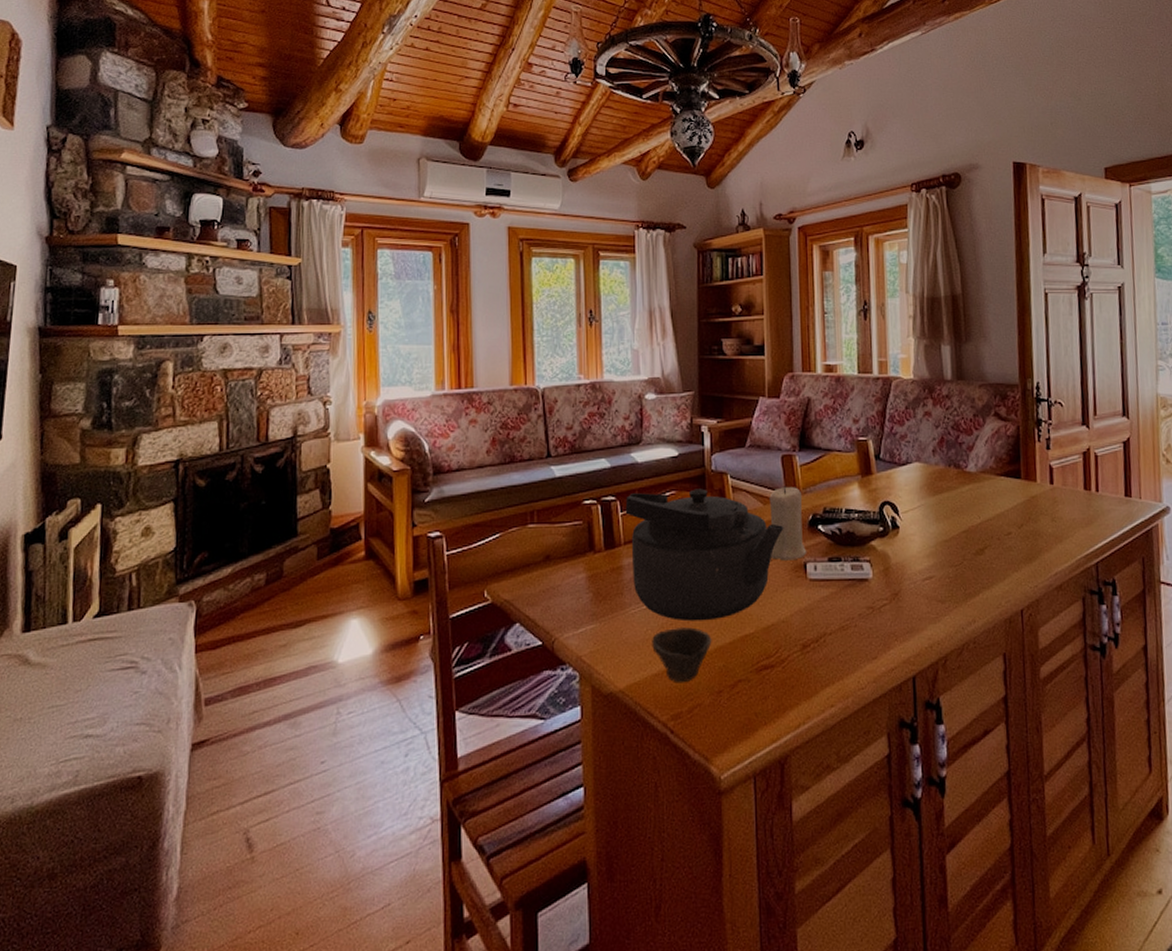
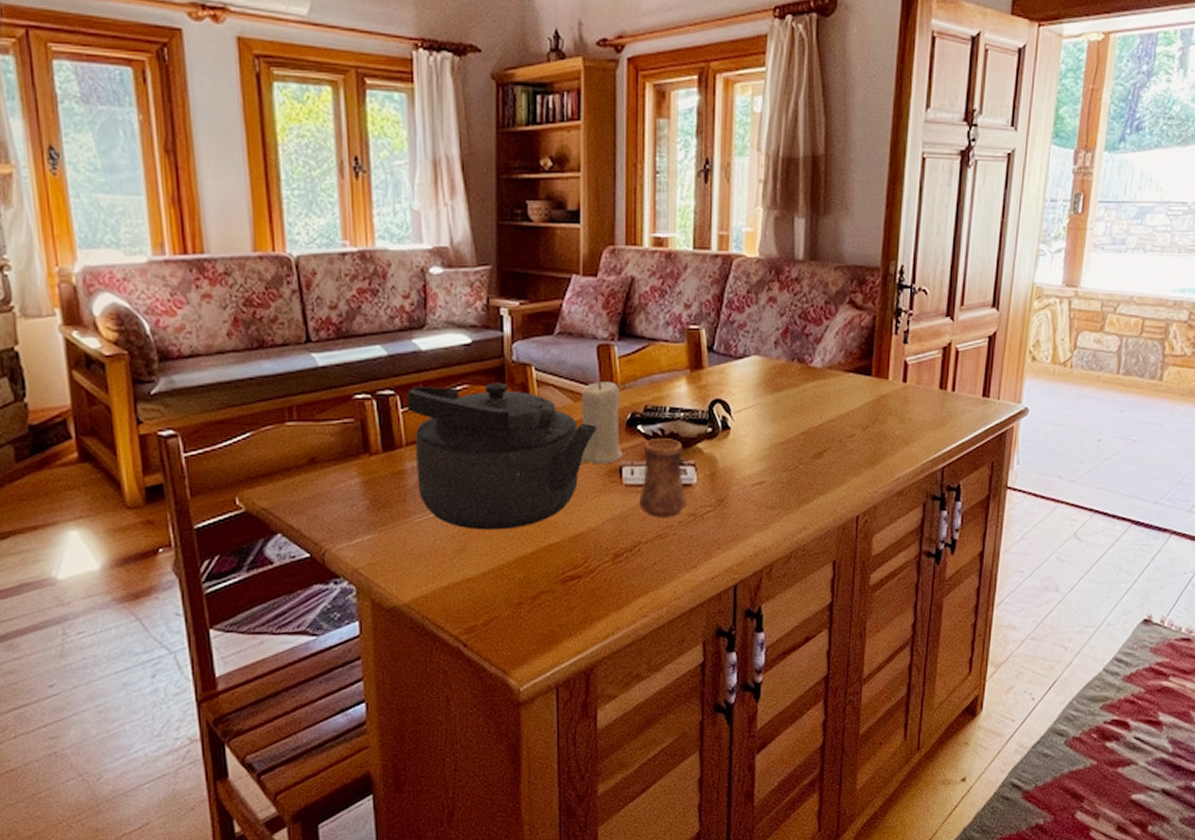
cup: present [652,627,712,683] -> none [441,537,511,596]
cup: none [823,537,865,610] -> present [640,438,687,517]

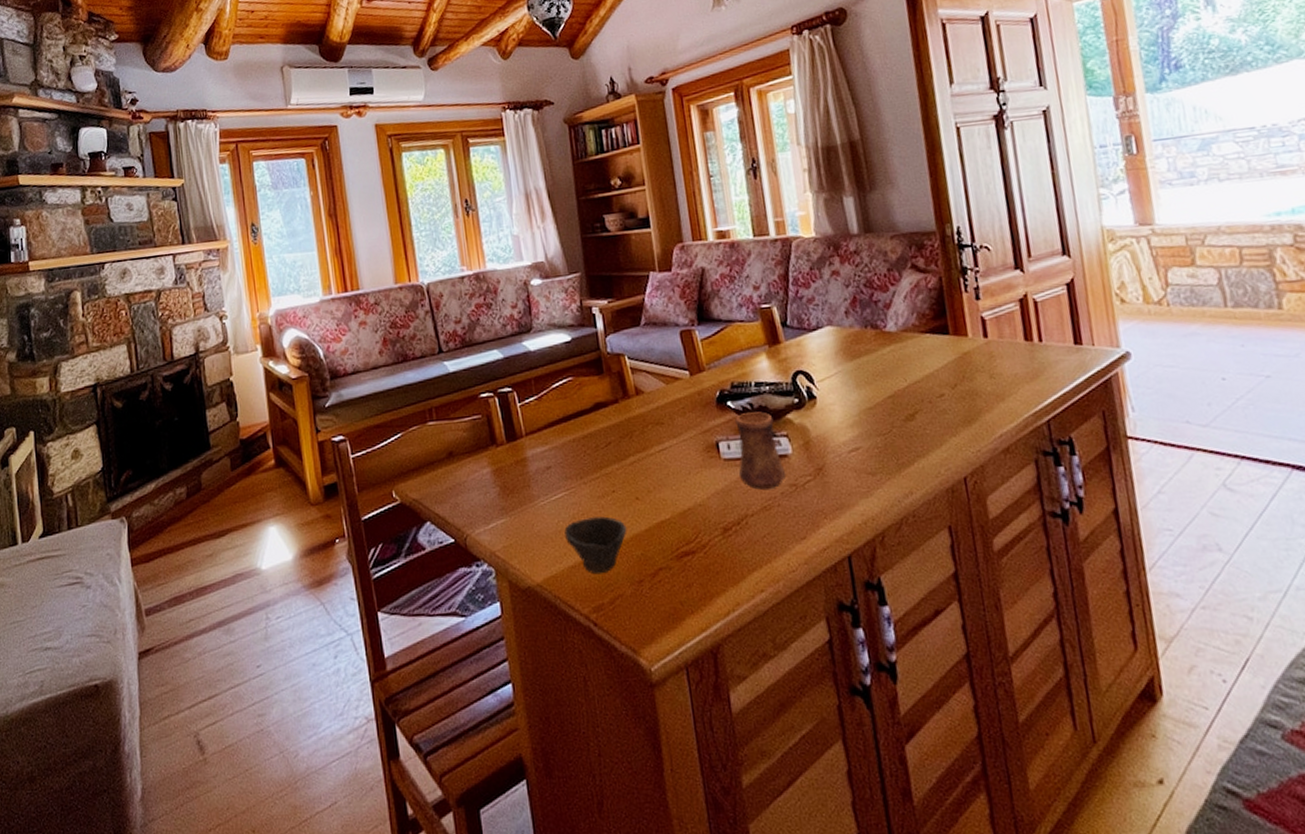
kettle: present [406,382,598,531] -> none [522,372,691,510]
cup: none [441,537,511,596] -> present [564,516,627,575]
candle: present [581,380,624,464] -> none [671,363,718,442]

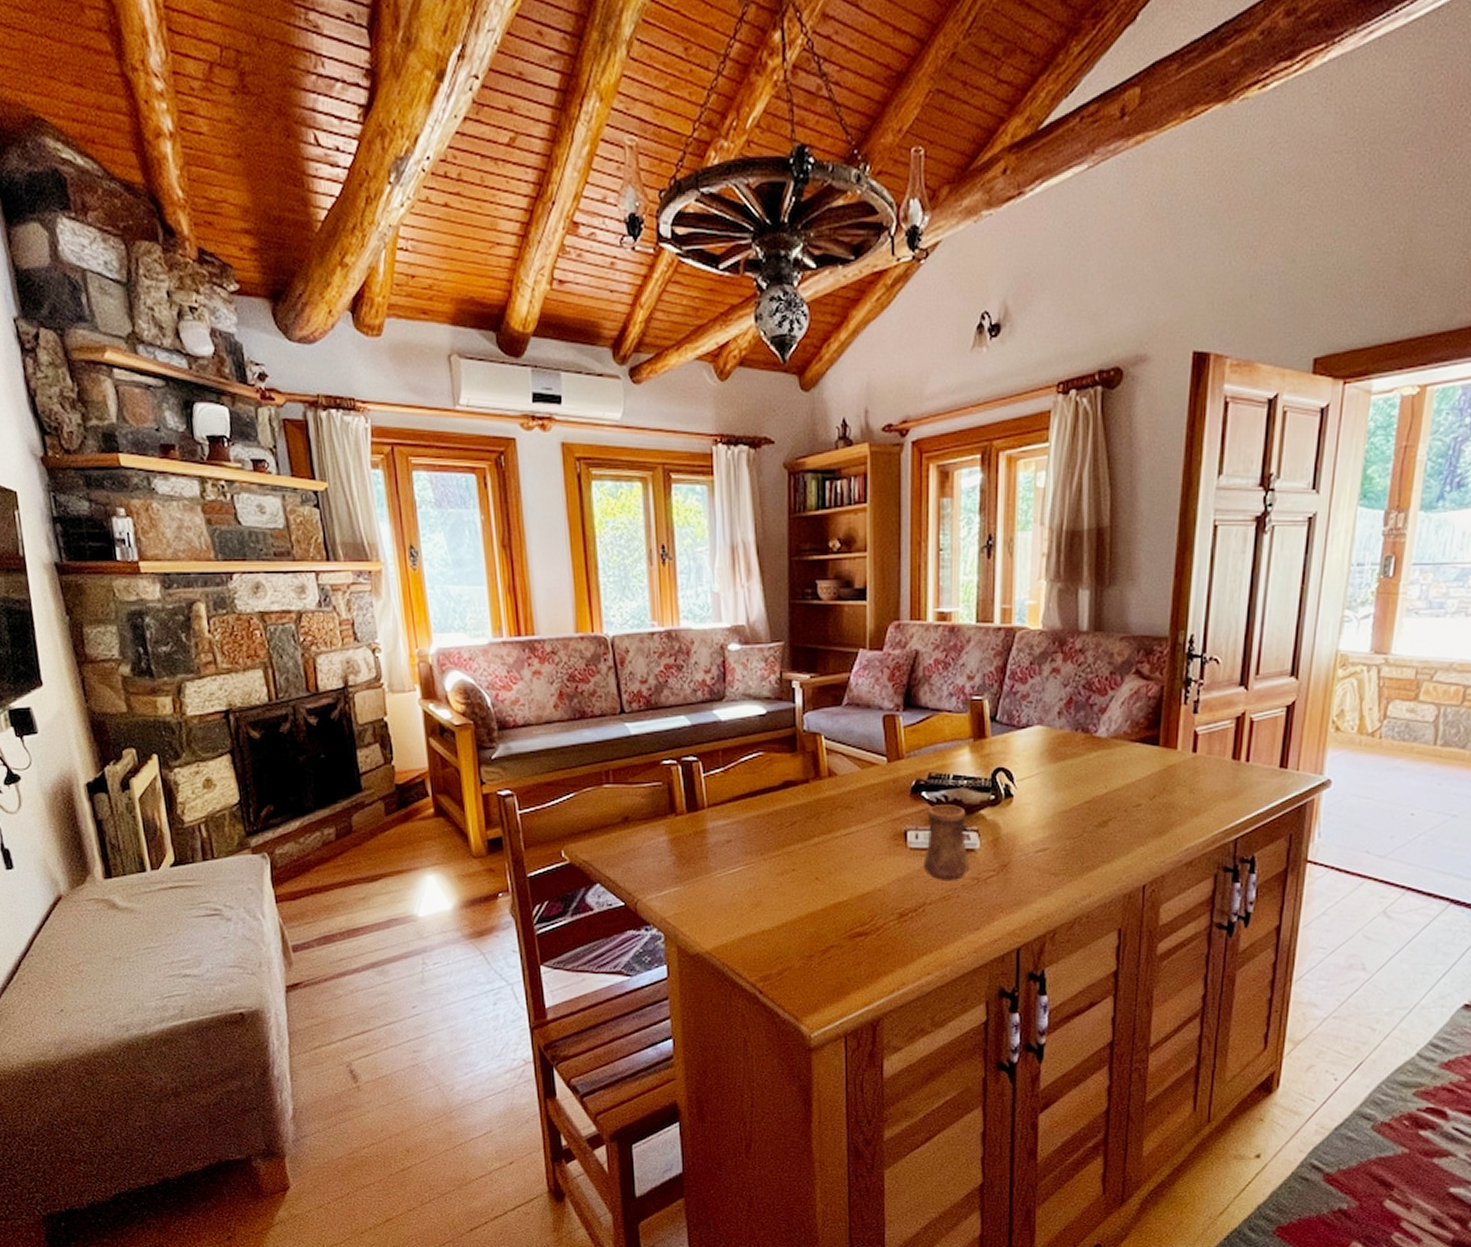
cup: present [564,516,627,575] -> none [739,893,803,947]

